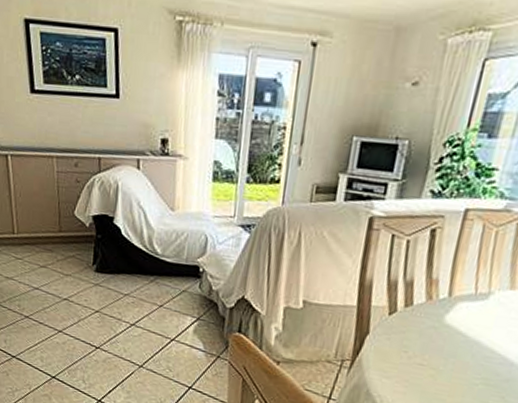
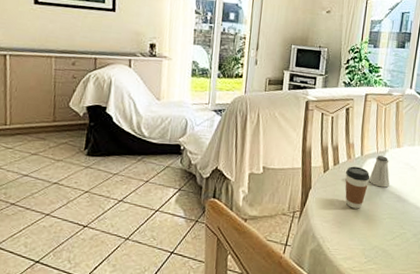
coffee cup: none [418,310,460,367] -> present [345,166,370,209]
saltshaker: none [457,299,494,344] -> present [369,156,390,188]

